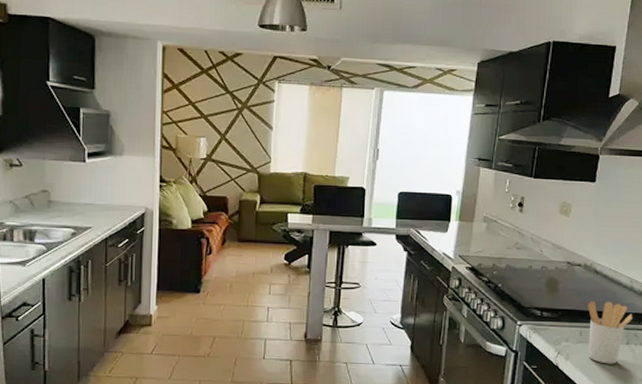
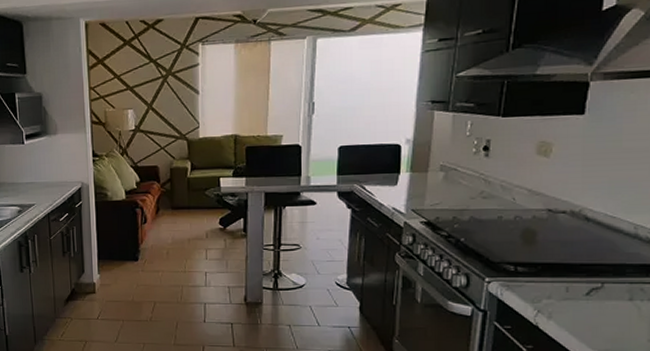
utensil holder: present [588,300,633,364] -> none [577,252,638,323]

